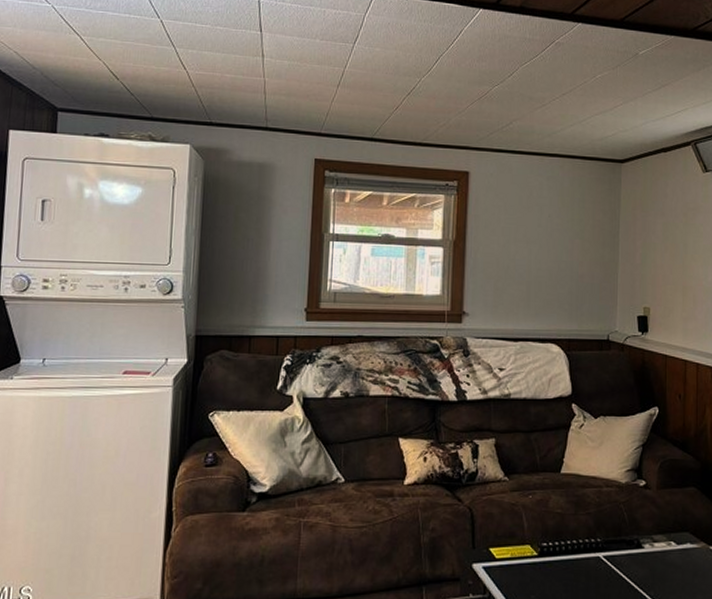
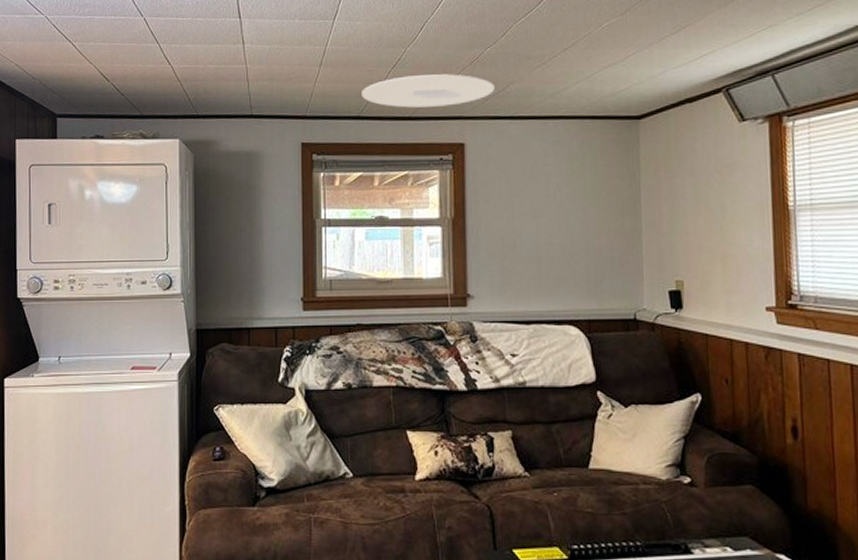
ceiling light: none [376,104,499,136] -> present [362,74,495,108]

